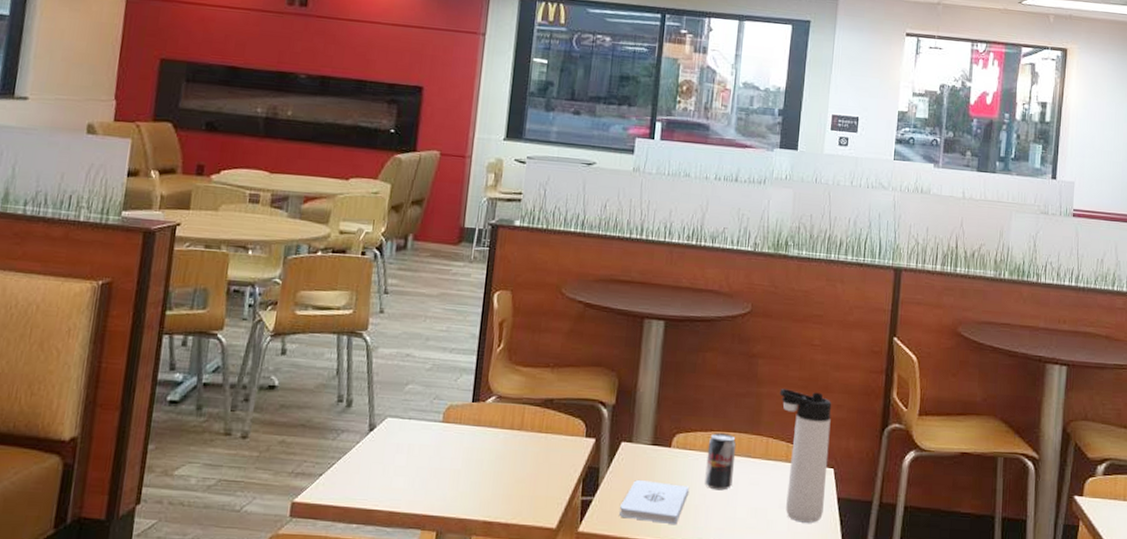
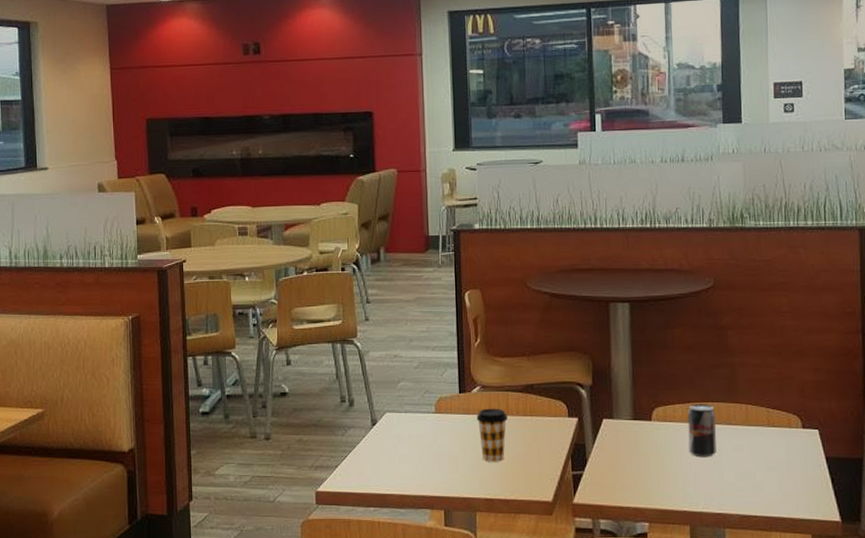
coffee cup: none [487,421,521,481] -> present [476,408,508,462]
notepad: present [620,479,690,524] -> none [610,452,675,491]
thermos bottle: present [779,389,832,523] -> none [753,357,813,483]

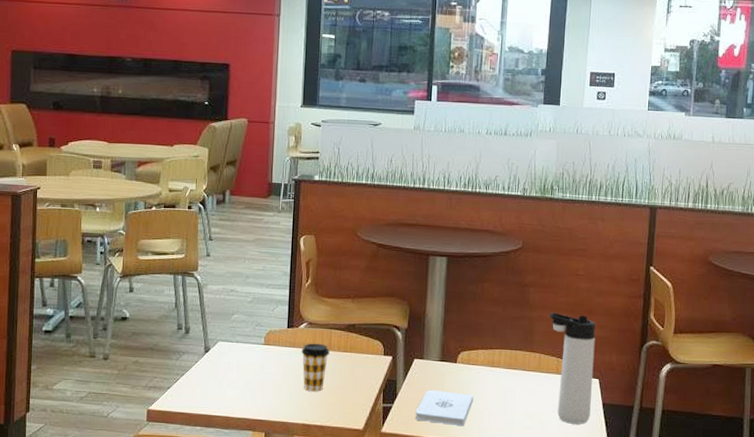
notepad: none [610,452,675,491] -> present [415,389,474,426]
beverage can: present [687,404,717,458] -> none [487,350,513,398]
thermos bottle: none [753,357,813,483] -> present [549,313,596,424]

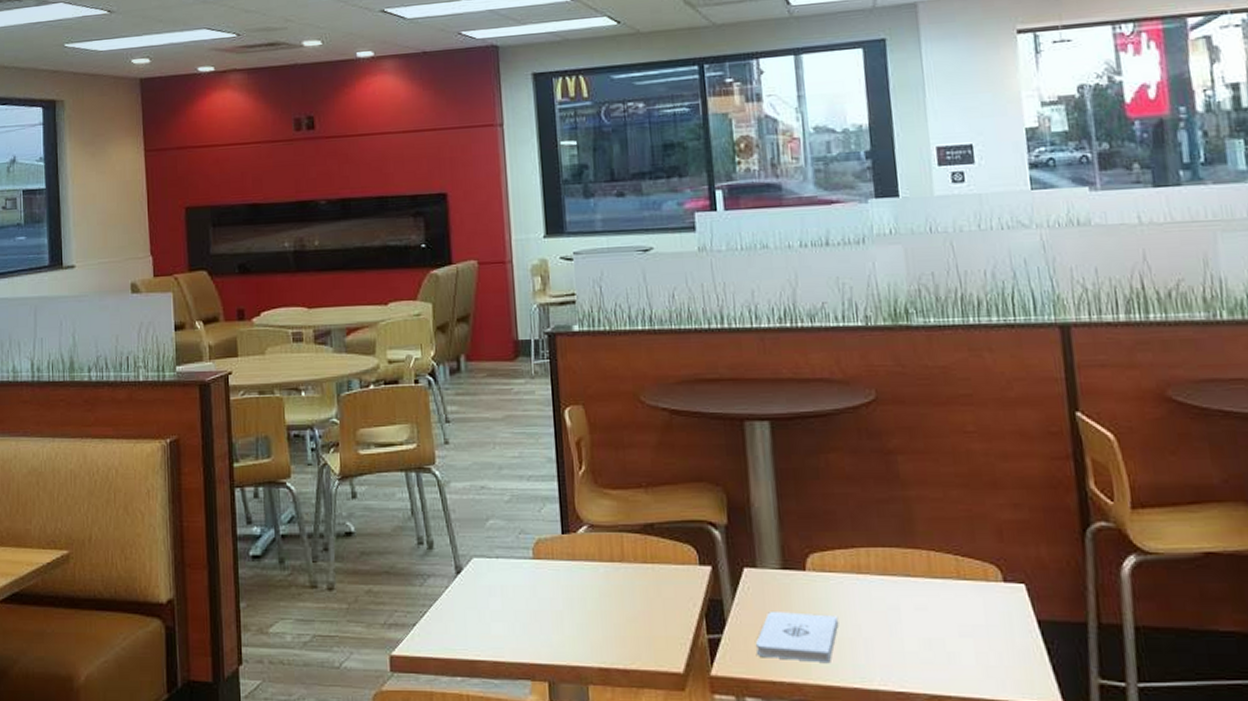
coffee cup: present [301,343,330,392] -> none [584,553,623,621]
thermos bottle: present [549,313,596,424] -> none [932,489,1021,654]

